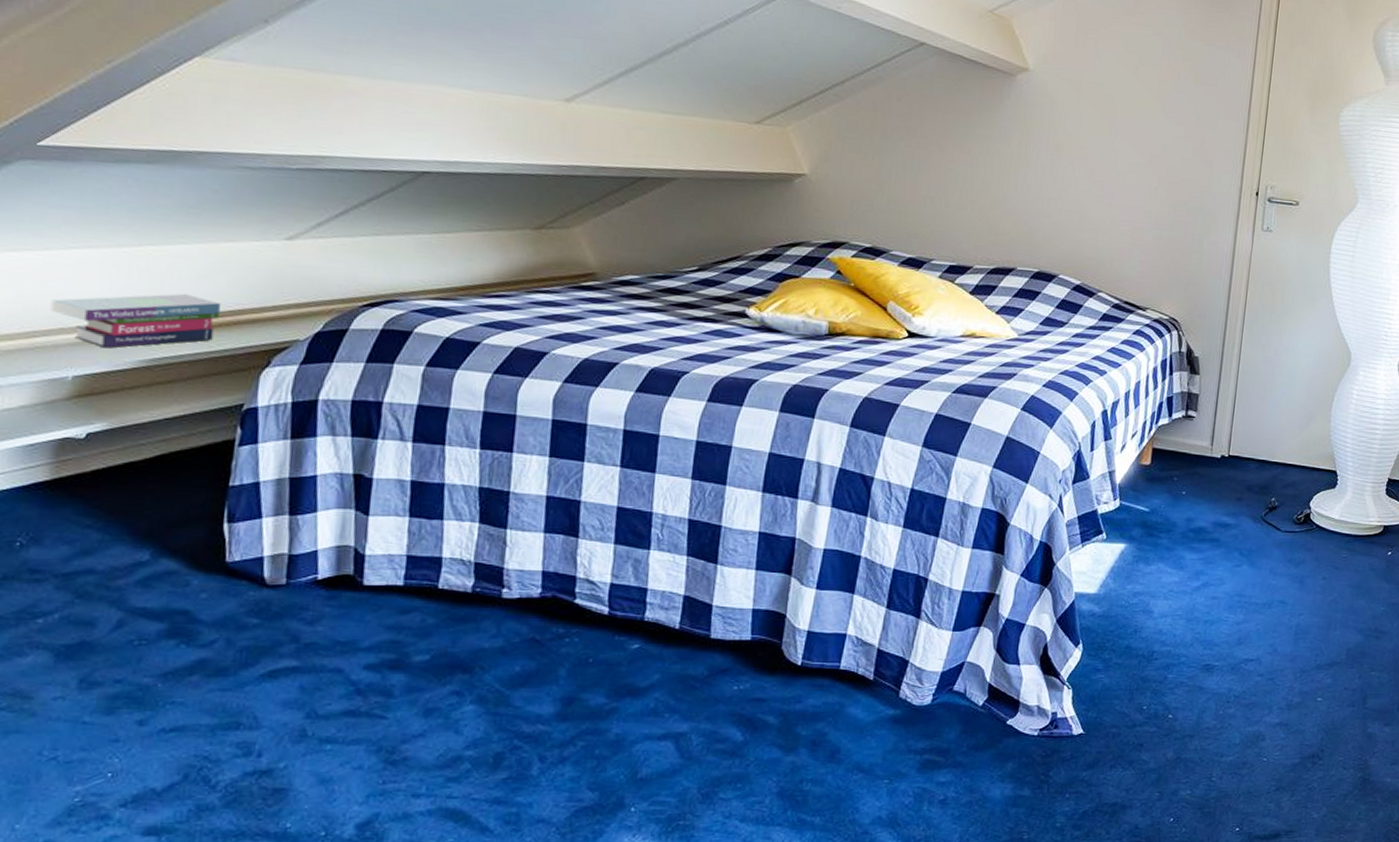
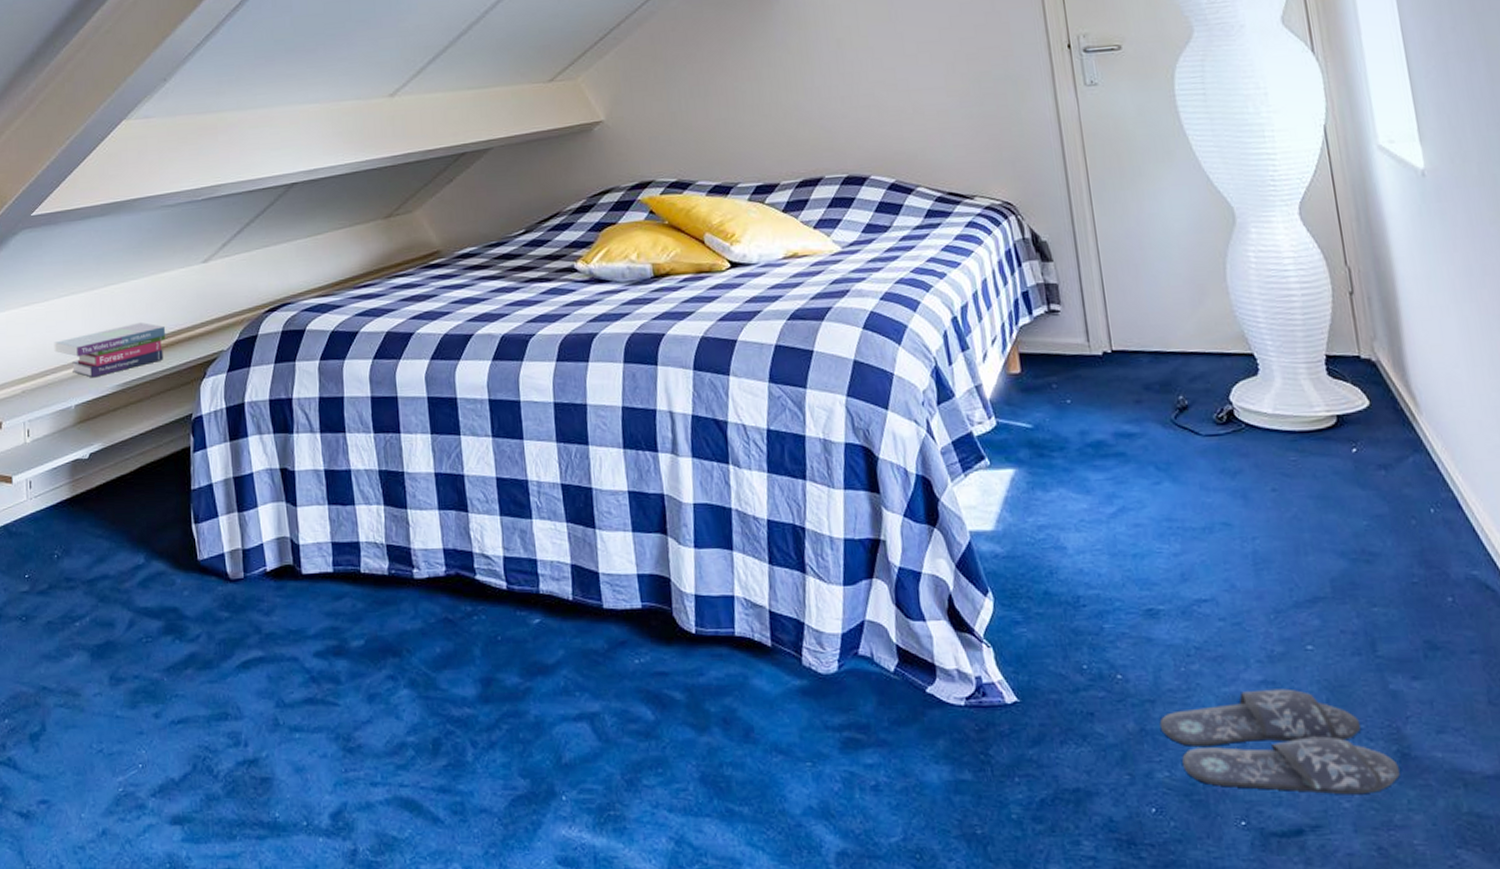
slippers: none [1192,729,1359,809] -> present [1159,688,1400,795]

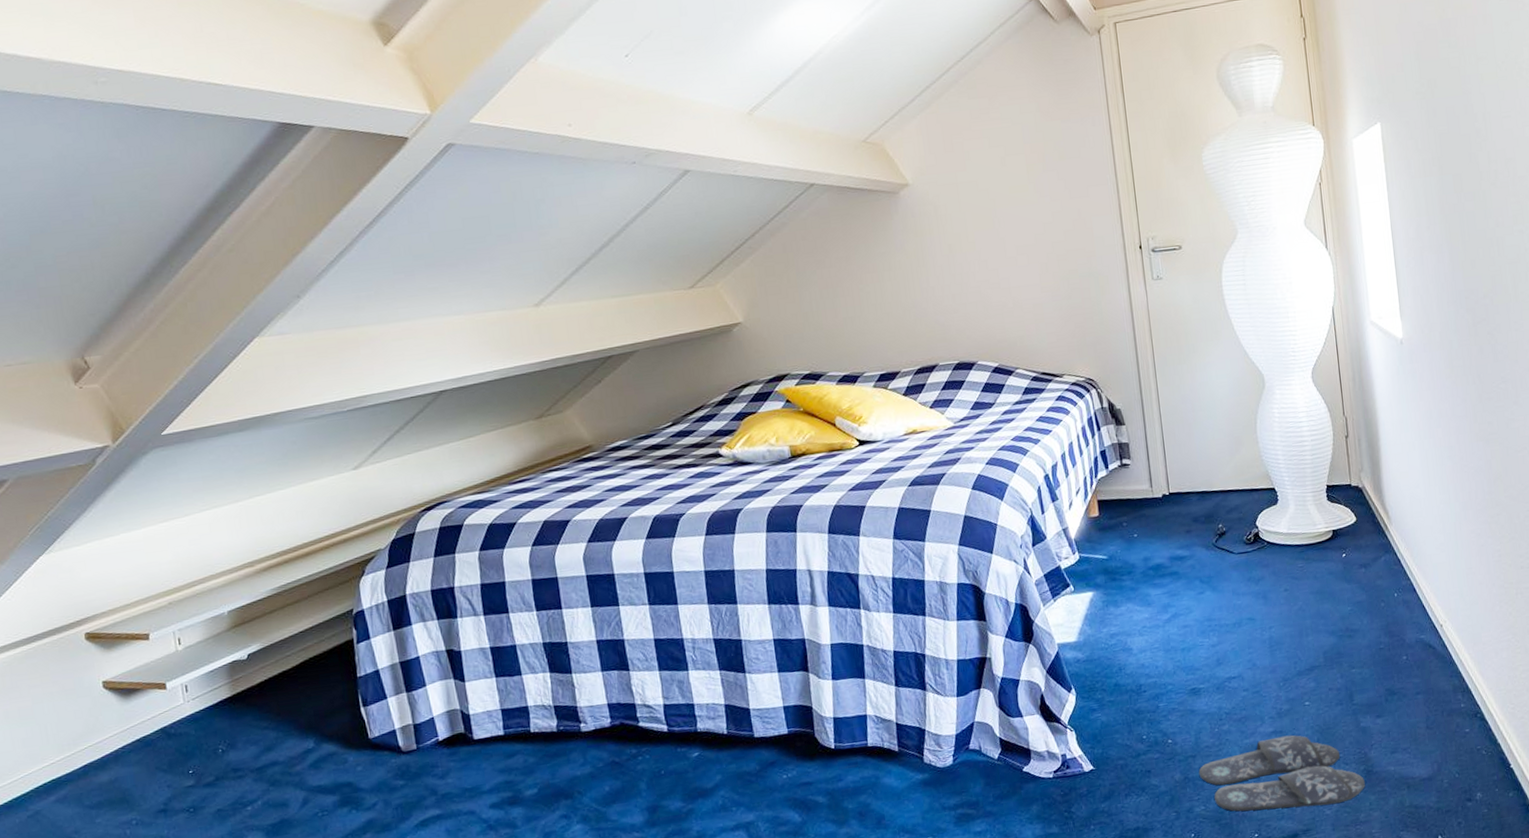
books: present [54,322,166,378] -> none [199,529,320,585]

